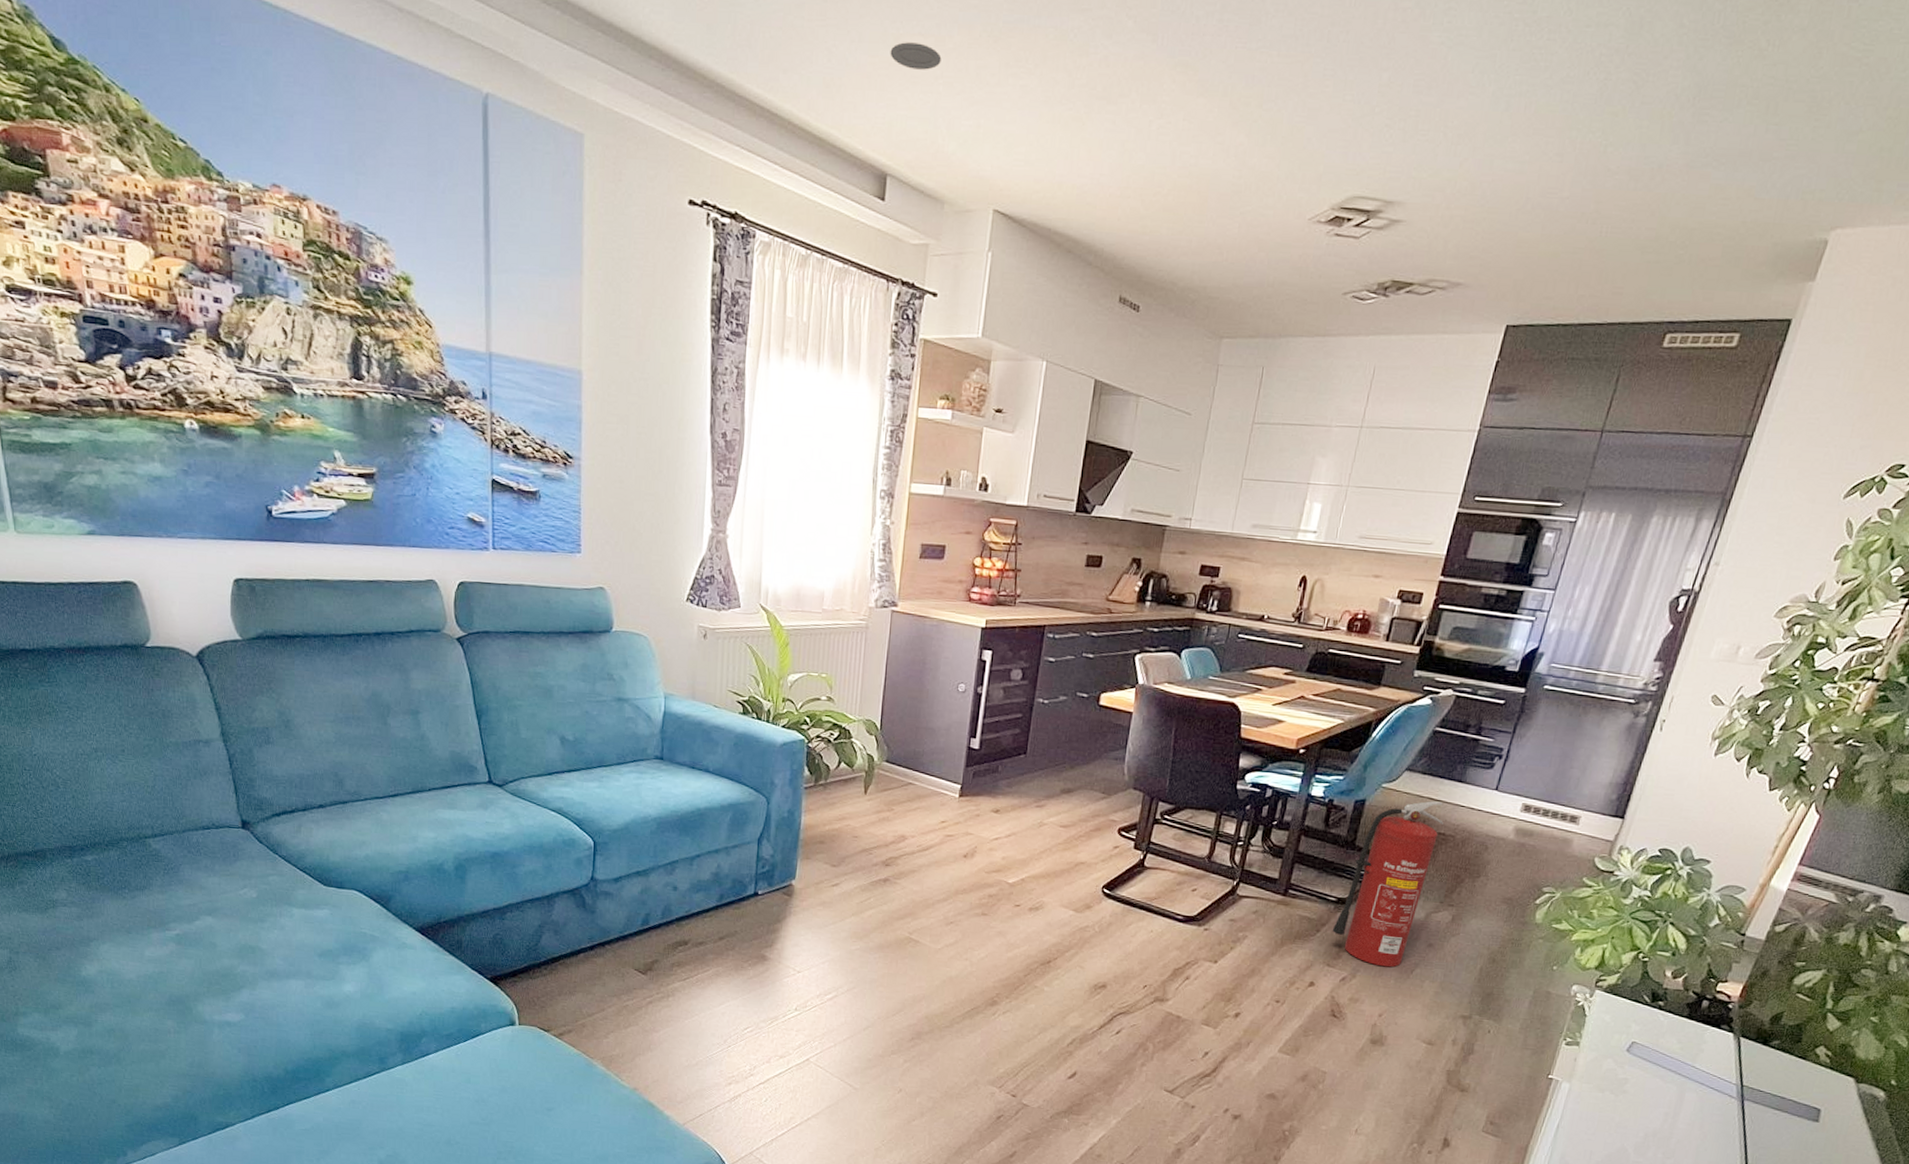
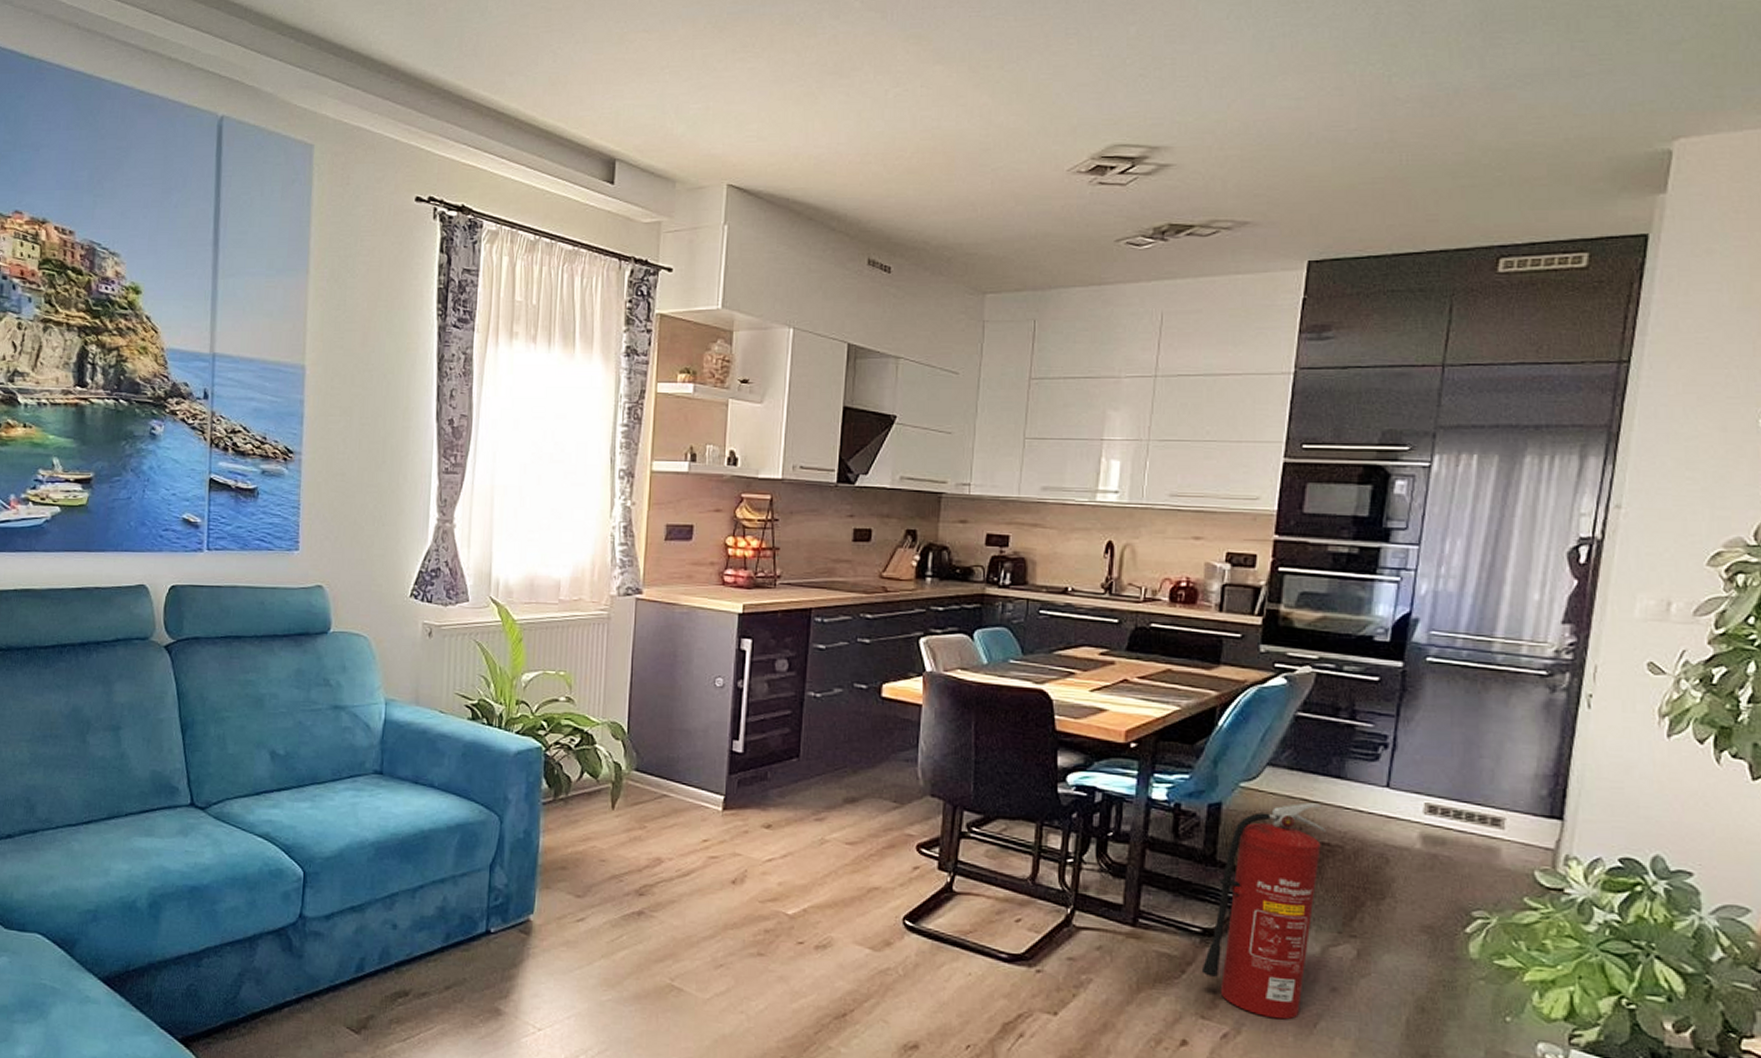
recessed light: present [890,42,942,70] -> none [615,38,667,63]

